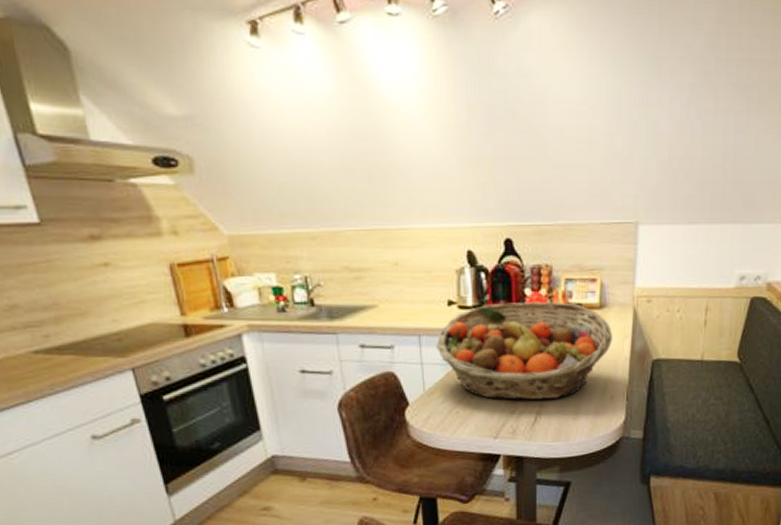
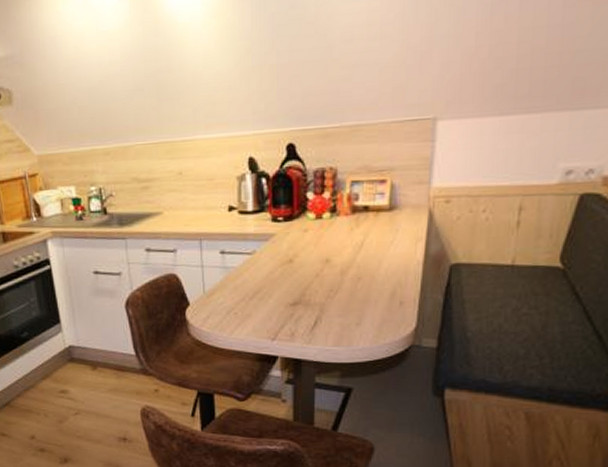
fruit basket: present [436,301,613,401] -> none [216,204,404,304]

